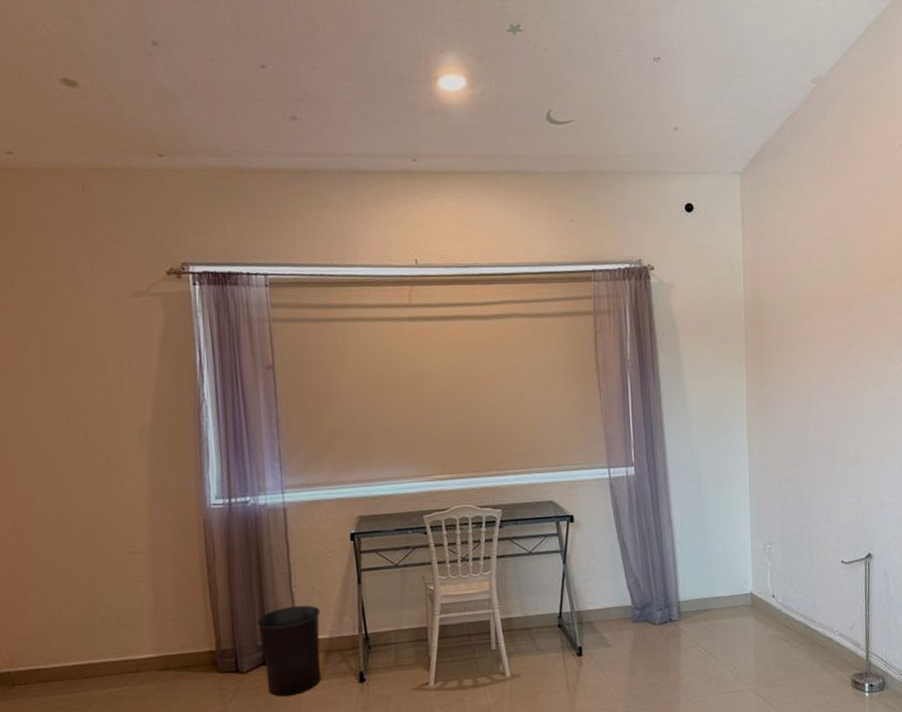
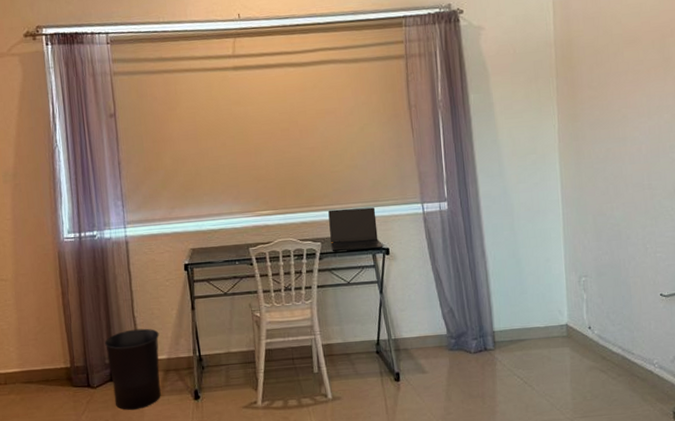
laptop: none [510,472,567,520] -> present [328,207,383,252]

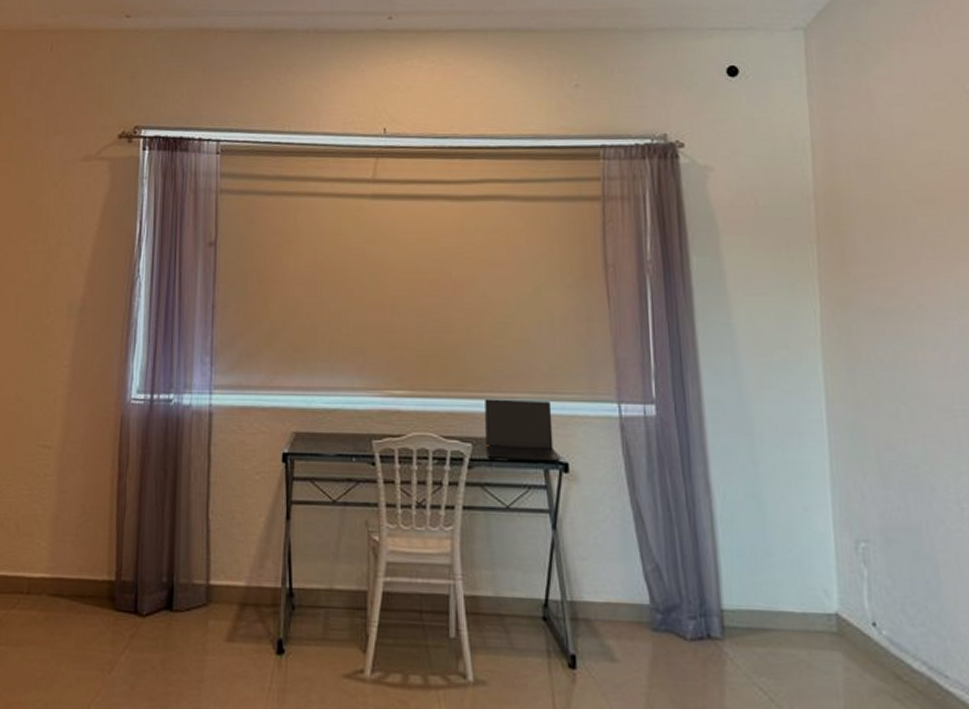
waste bin: present [105,328,161,410] -> none [165,537,239,657]

